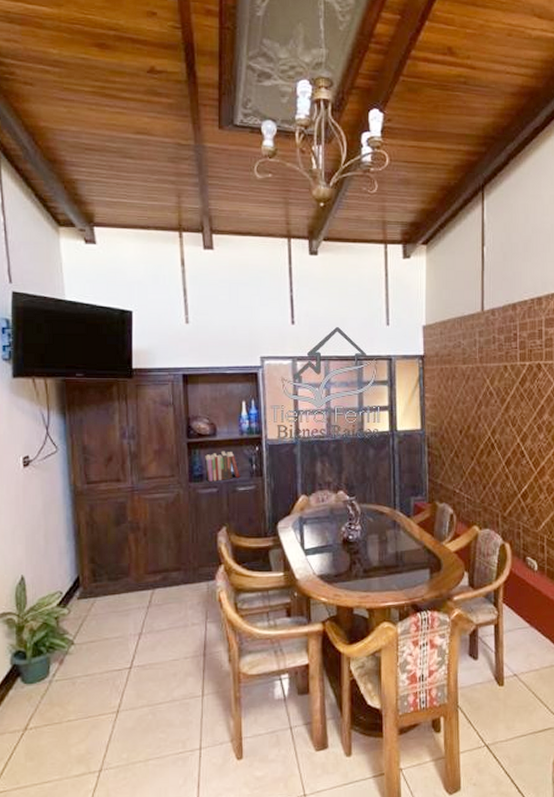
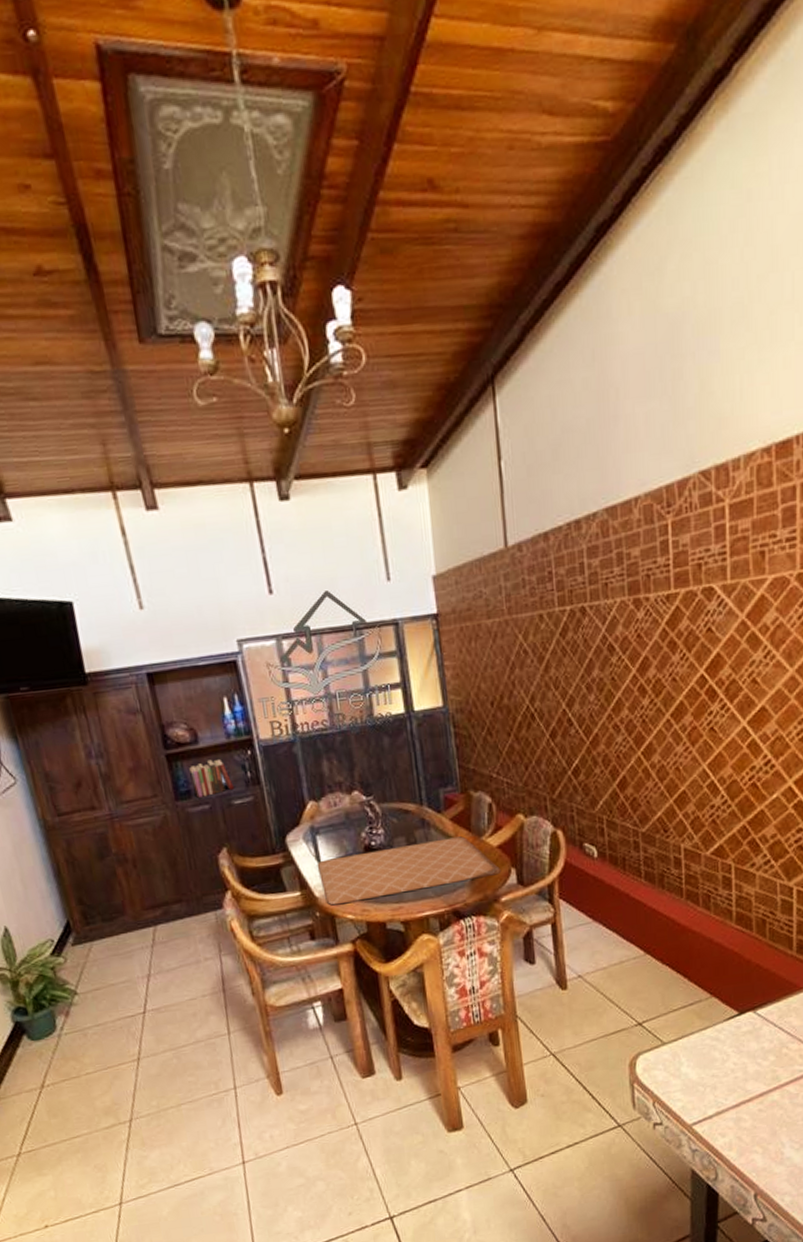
placemat: none [301,540,456,588] -> present [317,836,502,906]

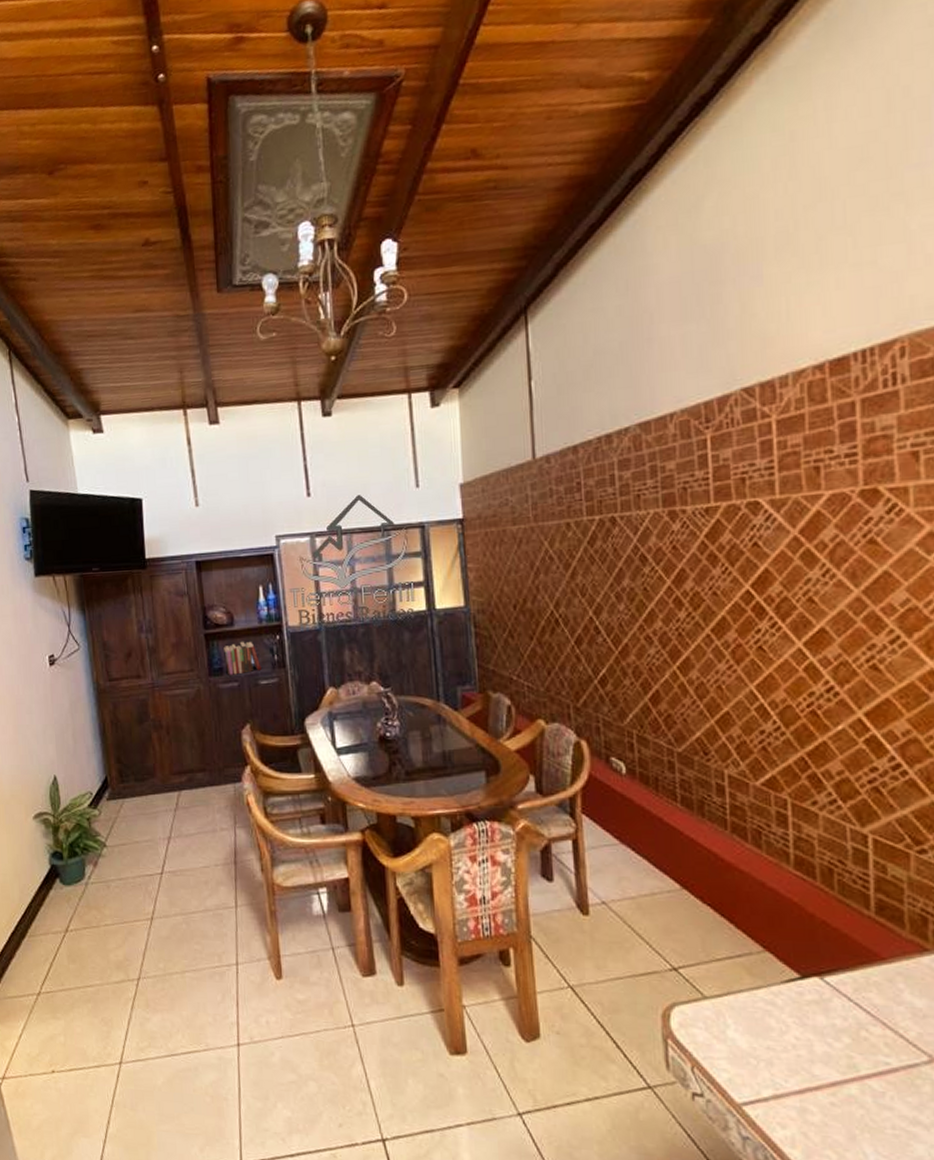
placemat: present [317,836,502,906] -> none [332,736,519,792]

